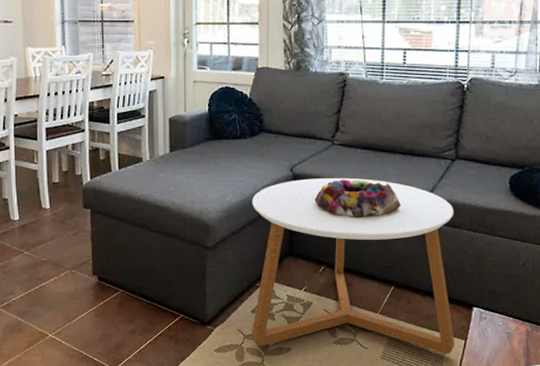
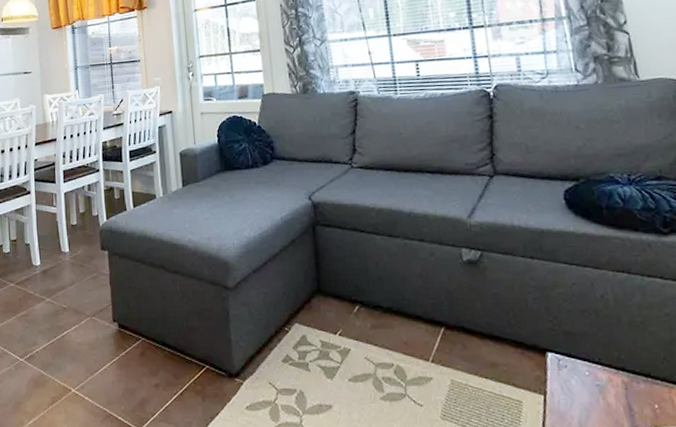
coffee table: present [251,178,455,354] -> none [271,203,532,413]
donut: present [314,179,402,218] -> none [338,204,439,248]

